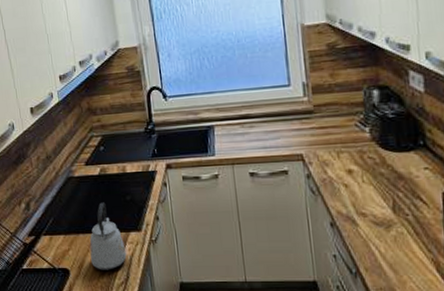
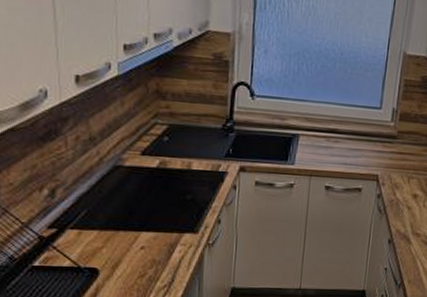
kettle: present [89,202,127,270] -> none [130,198,176,272]

